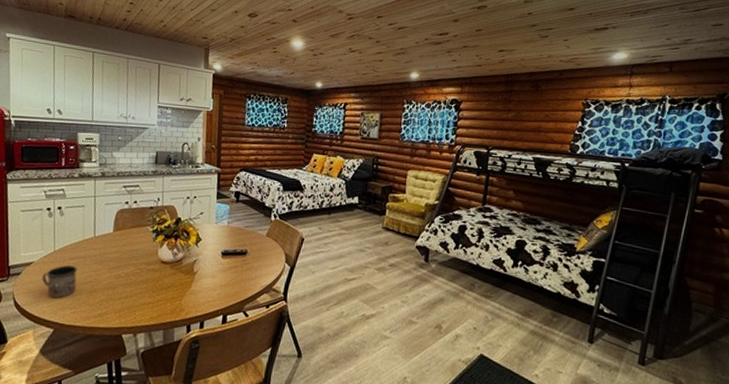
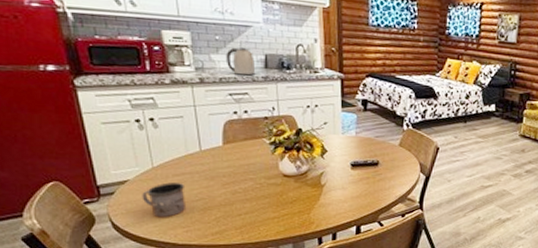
kettle: none [124,146,148,172] -> present [225,47,256,77]

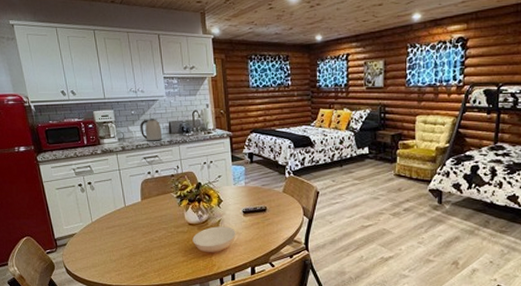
mug: present [142,182,187,218] -> none [85,234,117,264]
bowl: none [287,179,341,210] -> present [192,226,236,253]

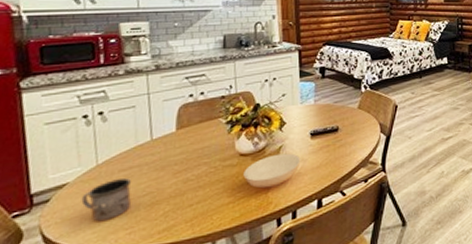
mug: none [85,234,117,264] -> present [81,178,132,222]
kettle: present [140,119,163,142] -> none [184,31,214,59]

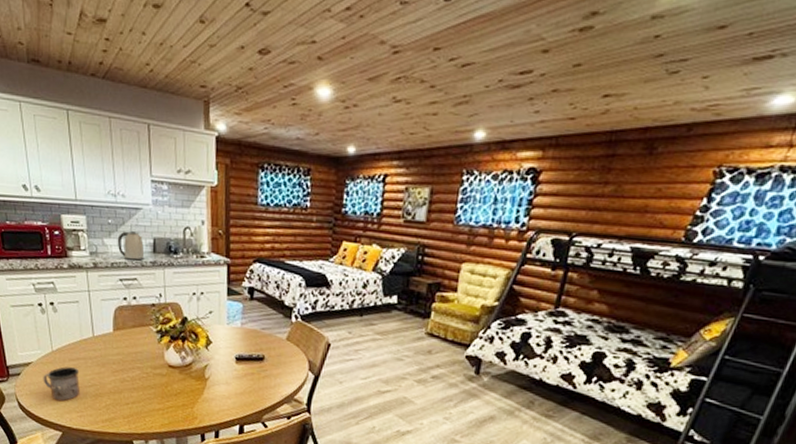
kettle: none [184,31,214,59] -> present [117,231,145,262]
bowl: present [243,153,301,189] -> none [171,372,225,404]

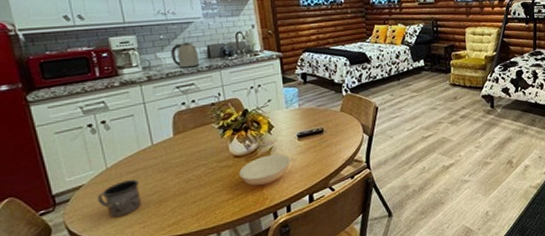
bowl: none [171,372,225,404] -> present [239,154,291,186]

